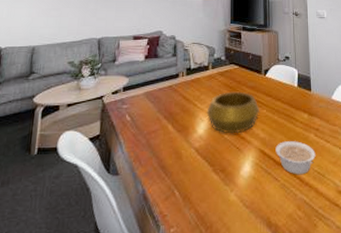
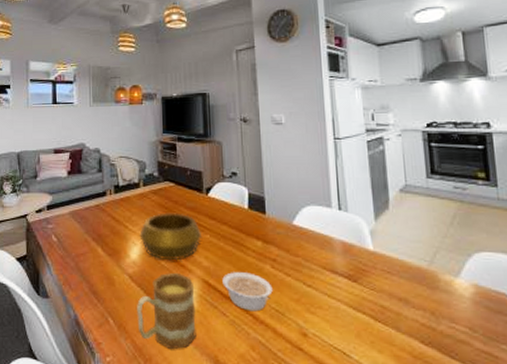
mug: none [201,144,252,216] -> present [137,272,196,350]

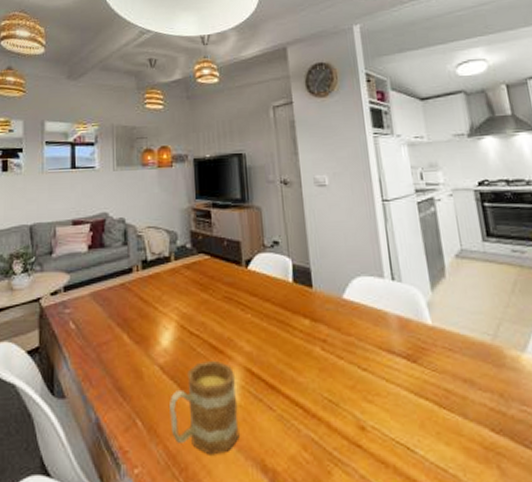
decorative bowl: present [139,213,203,261] -> none [171,289,243,347]
legume: present [222,272,273,312] -> none [267,357,324,403]

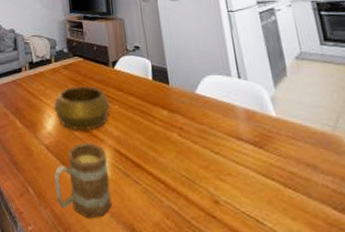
decorative bowl: none [171,289,243,347] -> present [53,85,112,131]

